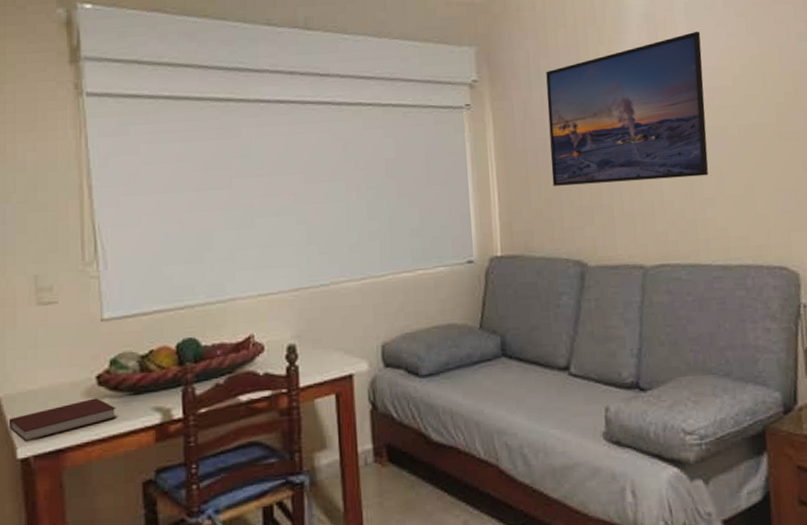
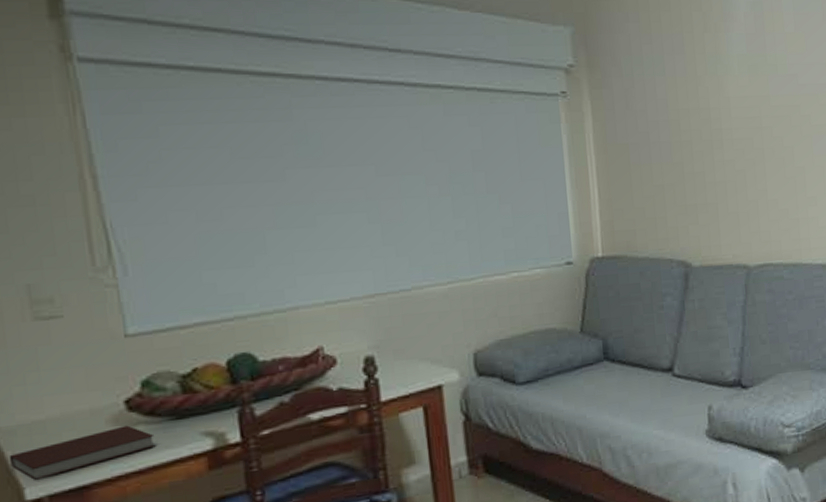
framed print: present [546,32,709,186] -> none [649,24,812,183]

